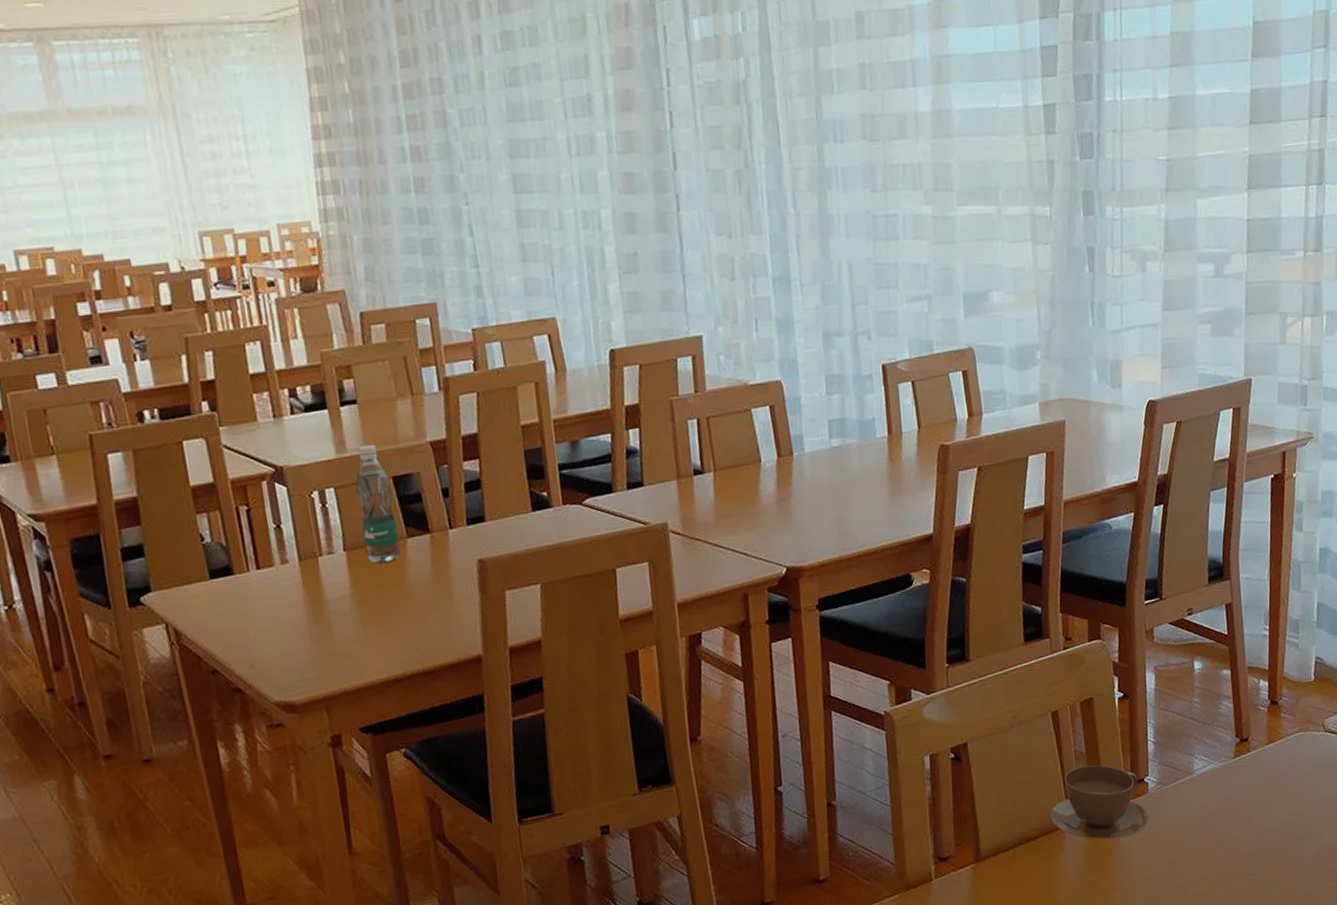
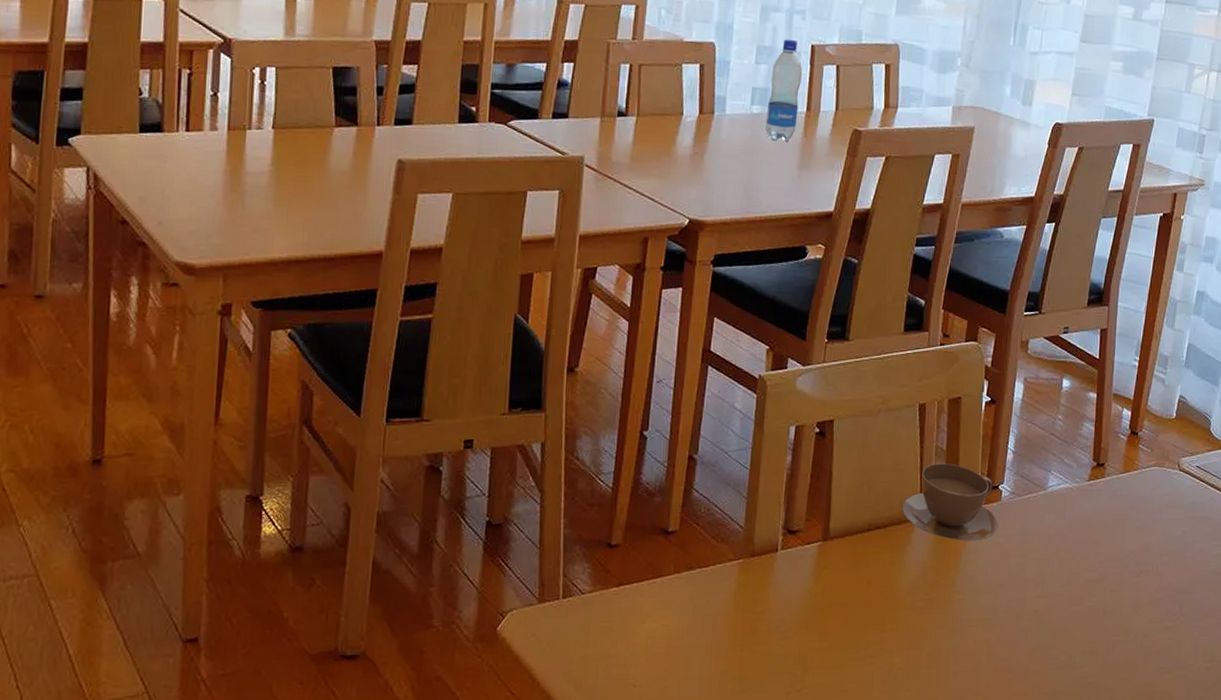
bottle: present [355,444,401,564] -> none [293,32,330,147]
bottle: none [844,362,881,472] -> present [765,39,803,142]

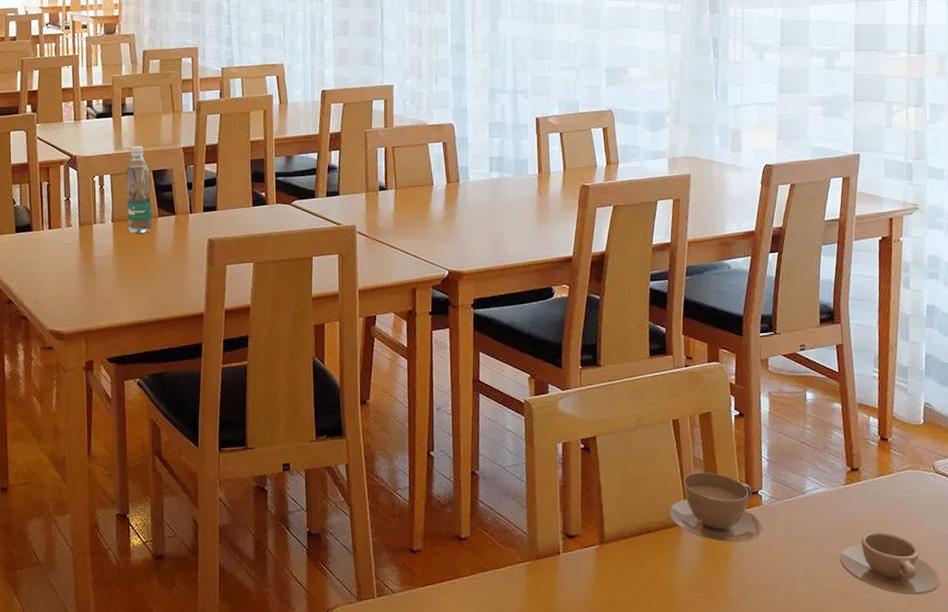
bottle: none [293,32,330,147] -> present [126,145,152,234]
bottle: present [765,39,803,142] -> none [504,115,532,200]
teacup: none [1072,532,1167,599] -> present [839,532,940,595]

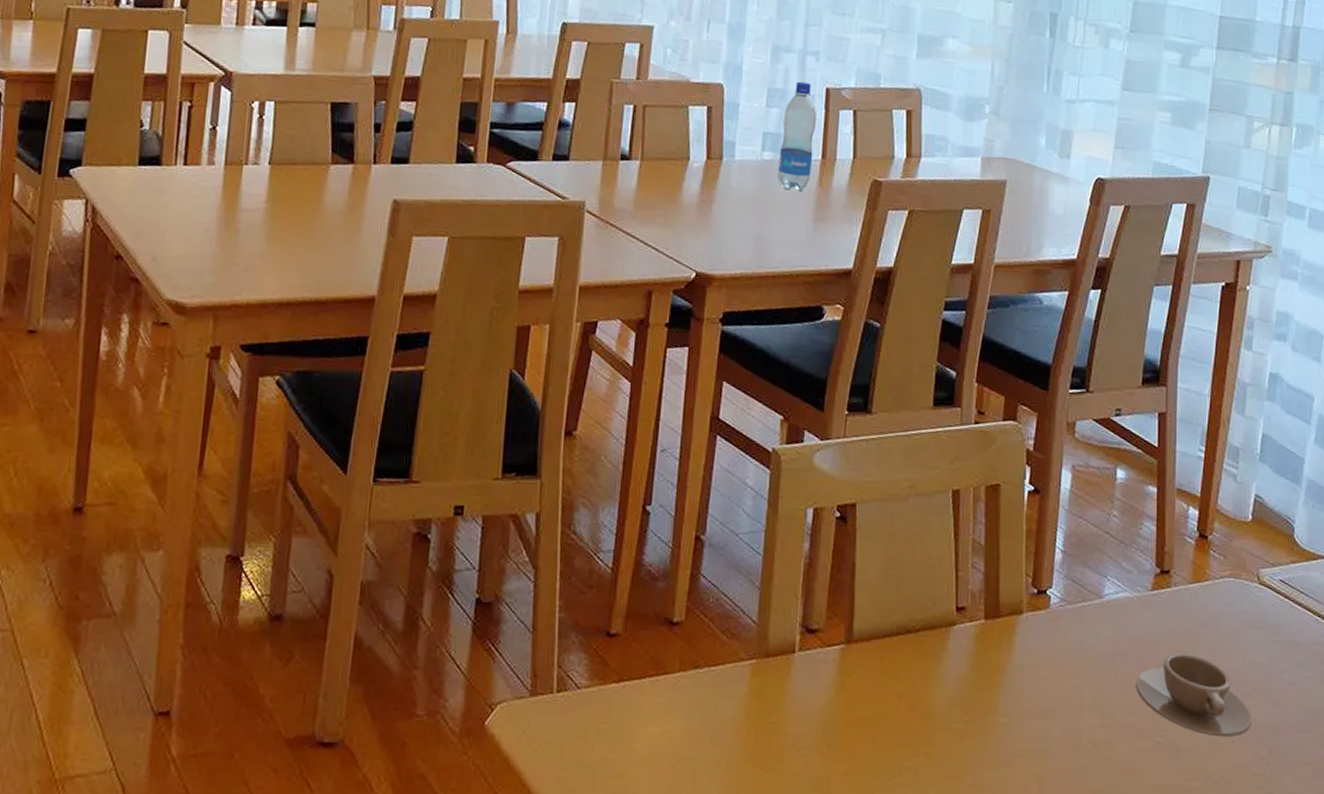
bottle: present [126,145,152,234] -> none [289,67,329,185]
bottle: none [504,115,532,200] -> present [777,81,817,191]
teacup: present [668,472,763,543] -> none [935,560,1048,655]

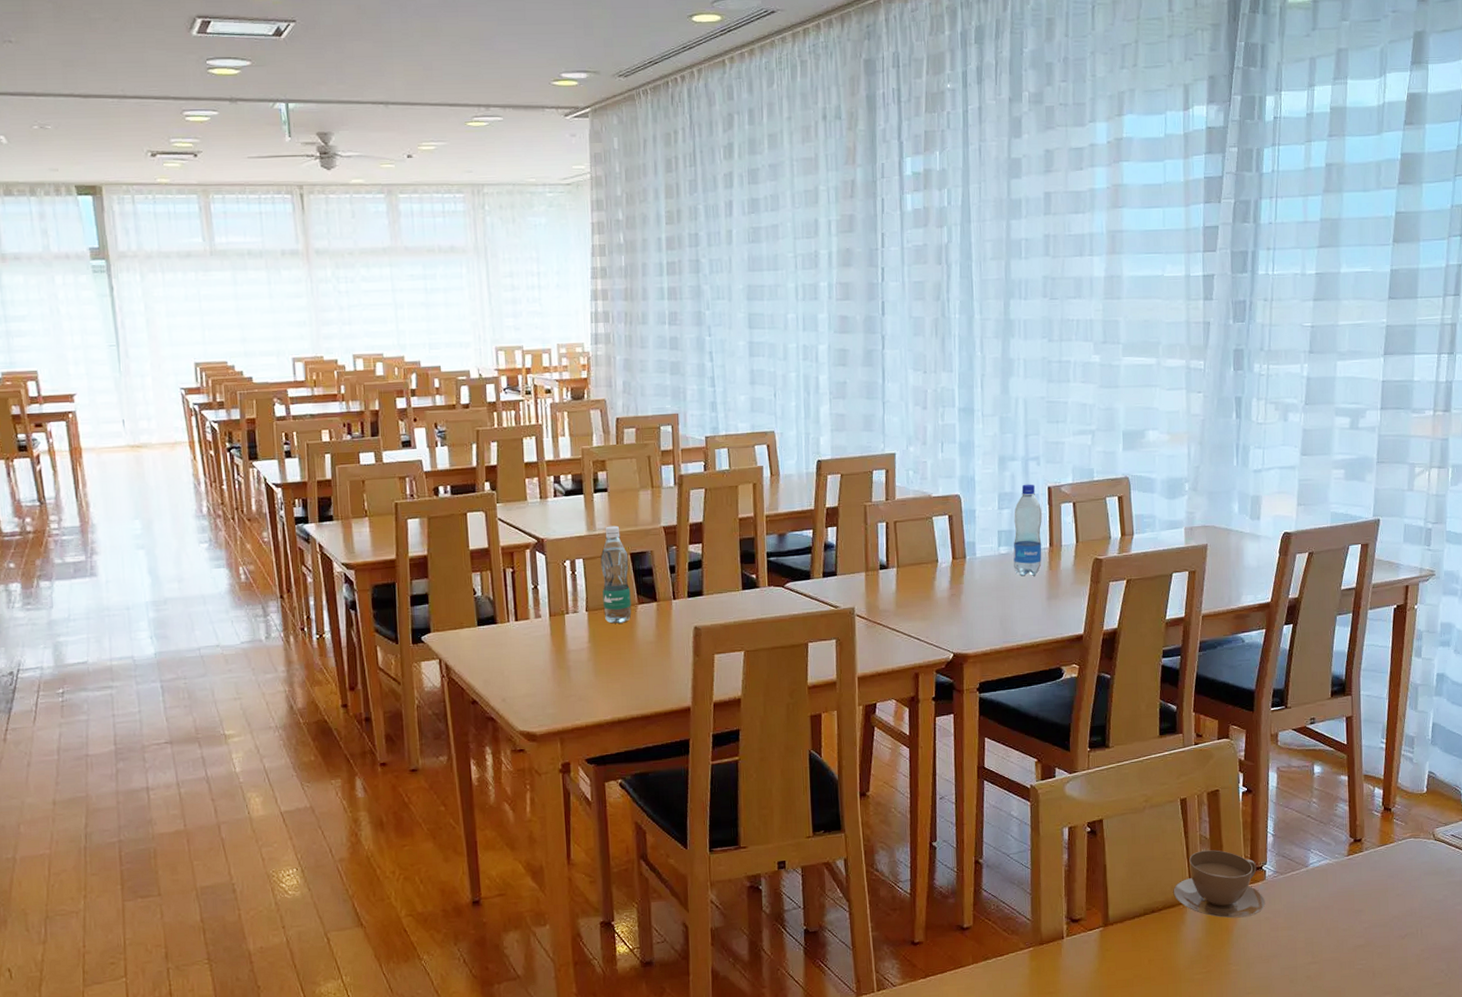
bottle: none [289,67,329,185] -> present [600,525,632,624]
teacup: none [935,560,1048,655] -> present [1173,850,1266,919]
teacup: present [1136,653,1251,738] -> none [1338,900,1433,960]

